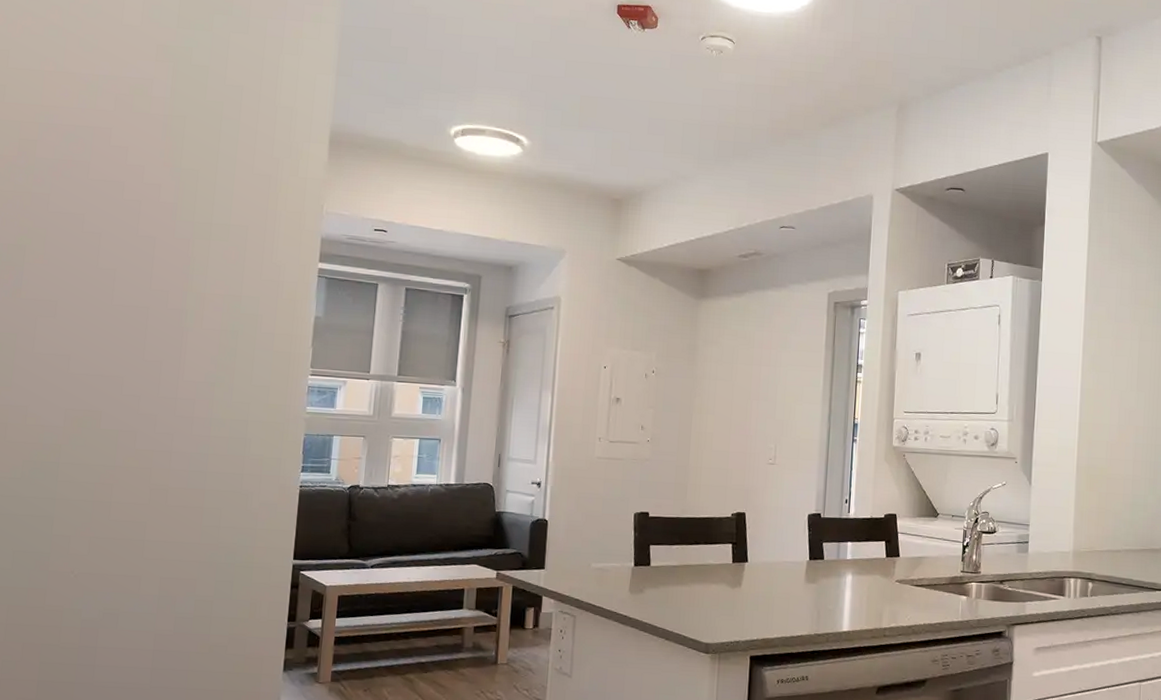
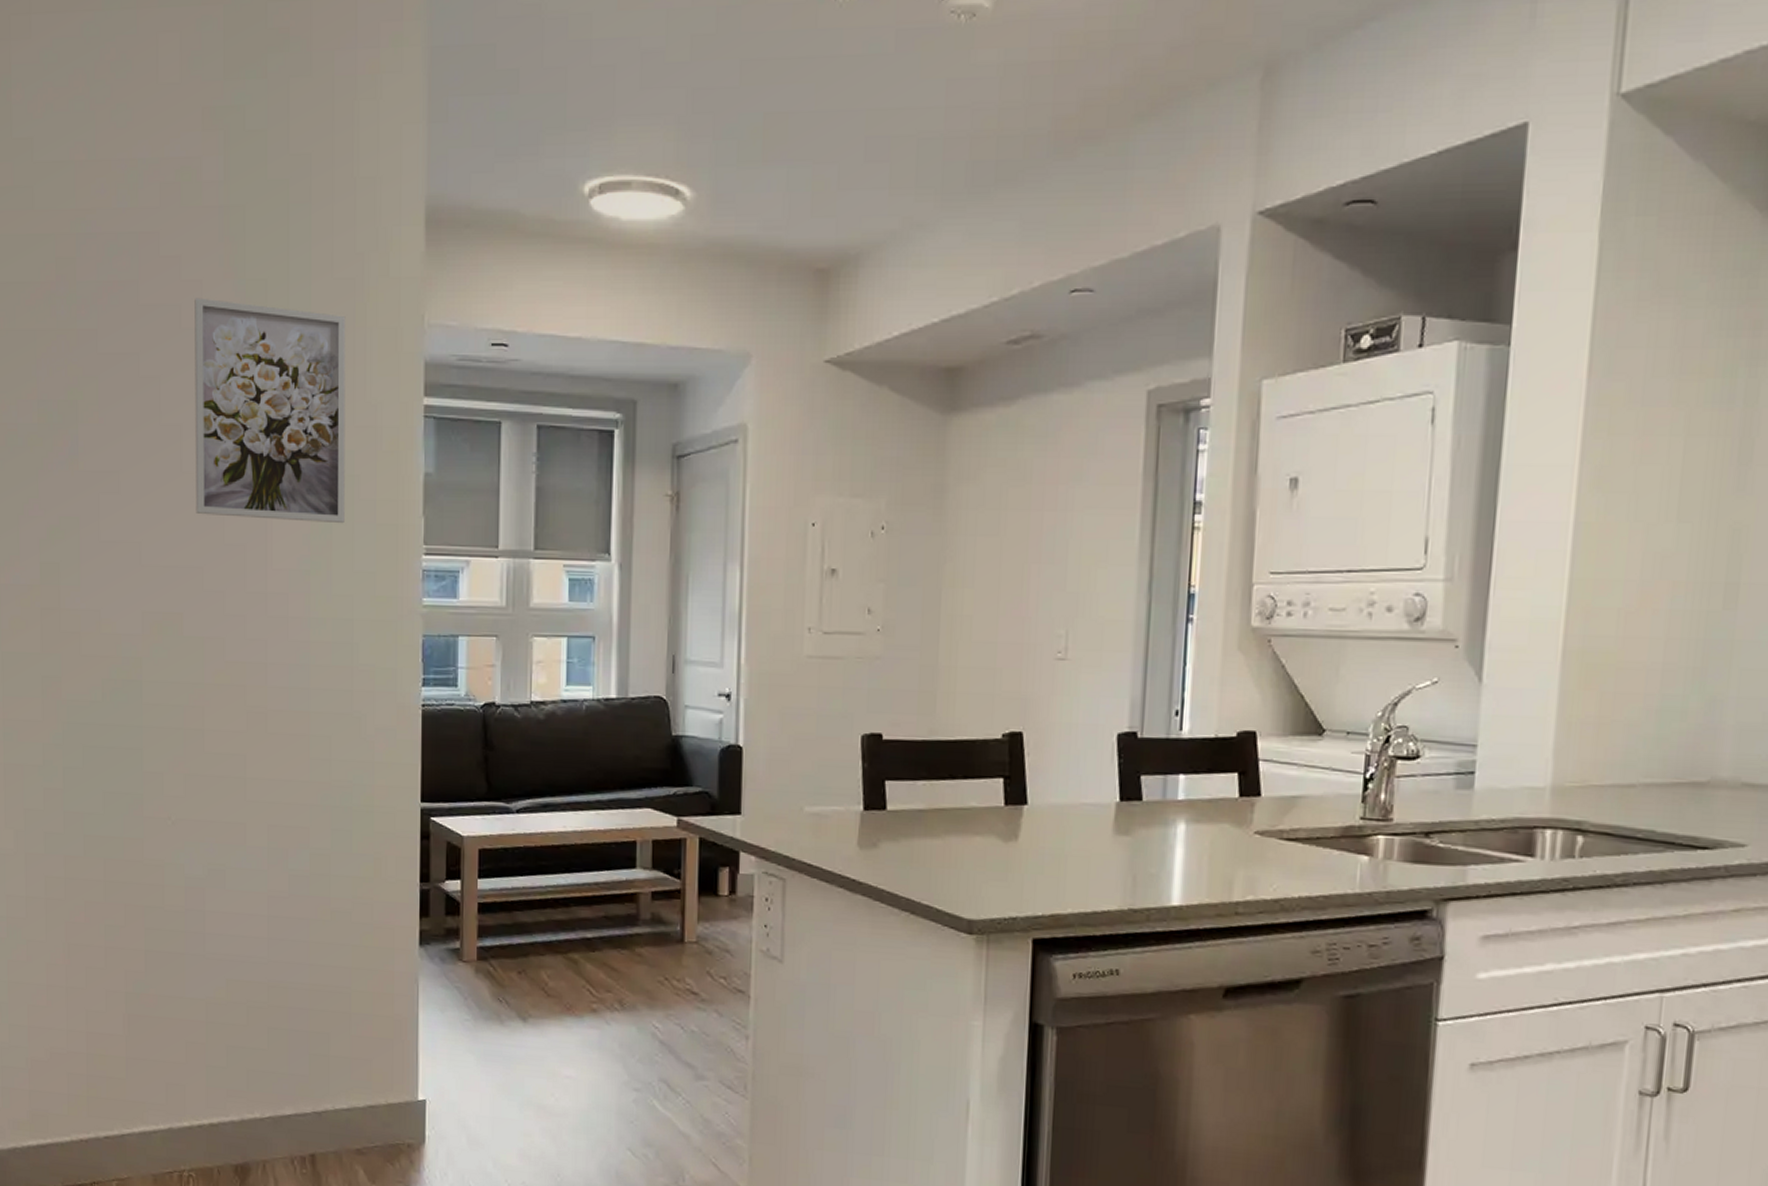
wall art: none [121,178,261,350] -> present [195,298,346,524]

